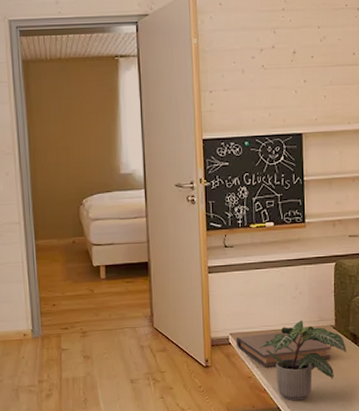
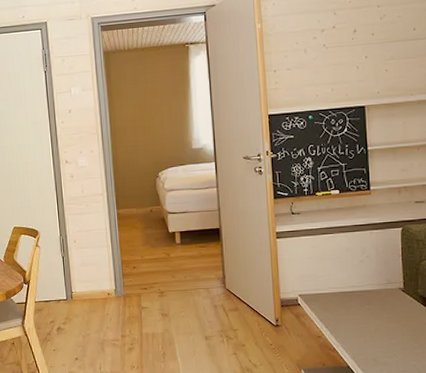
book: present [236,331,331,367] -> none [304,293,401,327]
potted plant: present [260,320,347,401] -> none [328,283,417,360]

